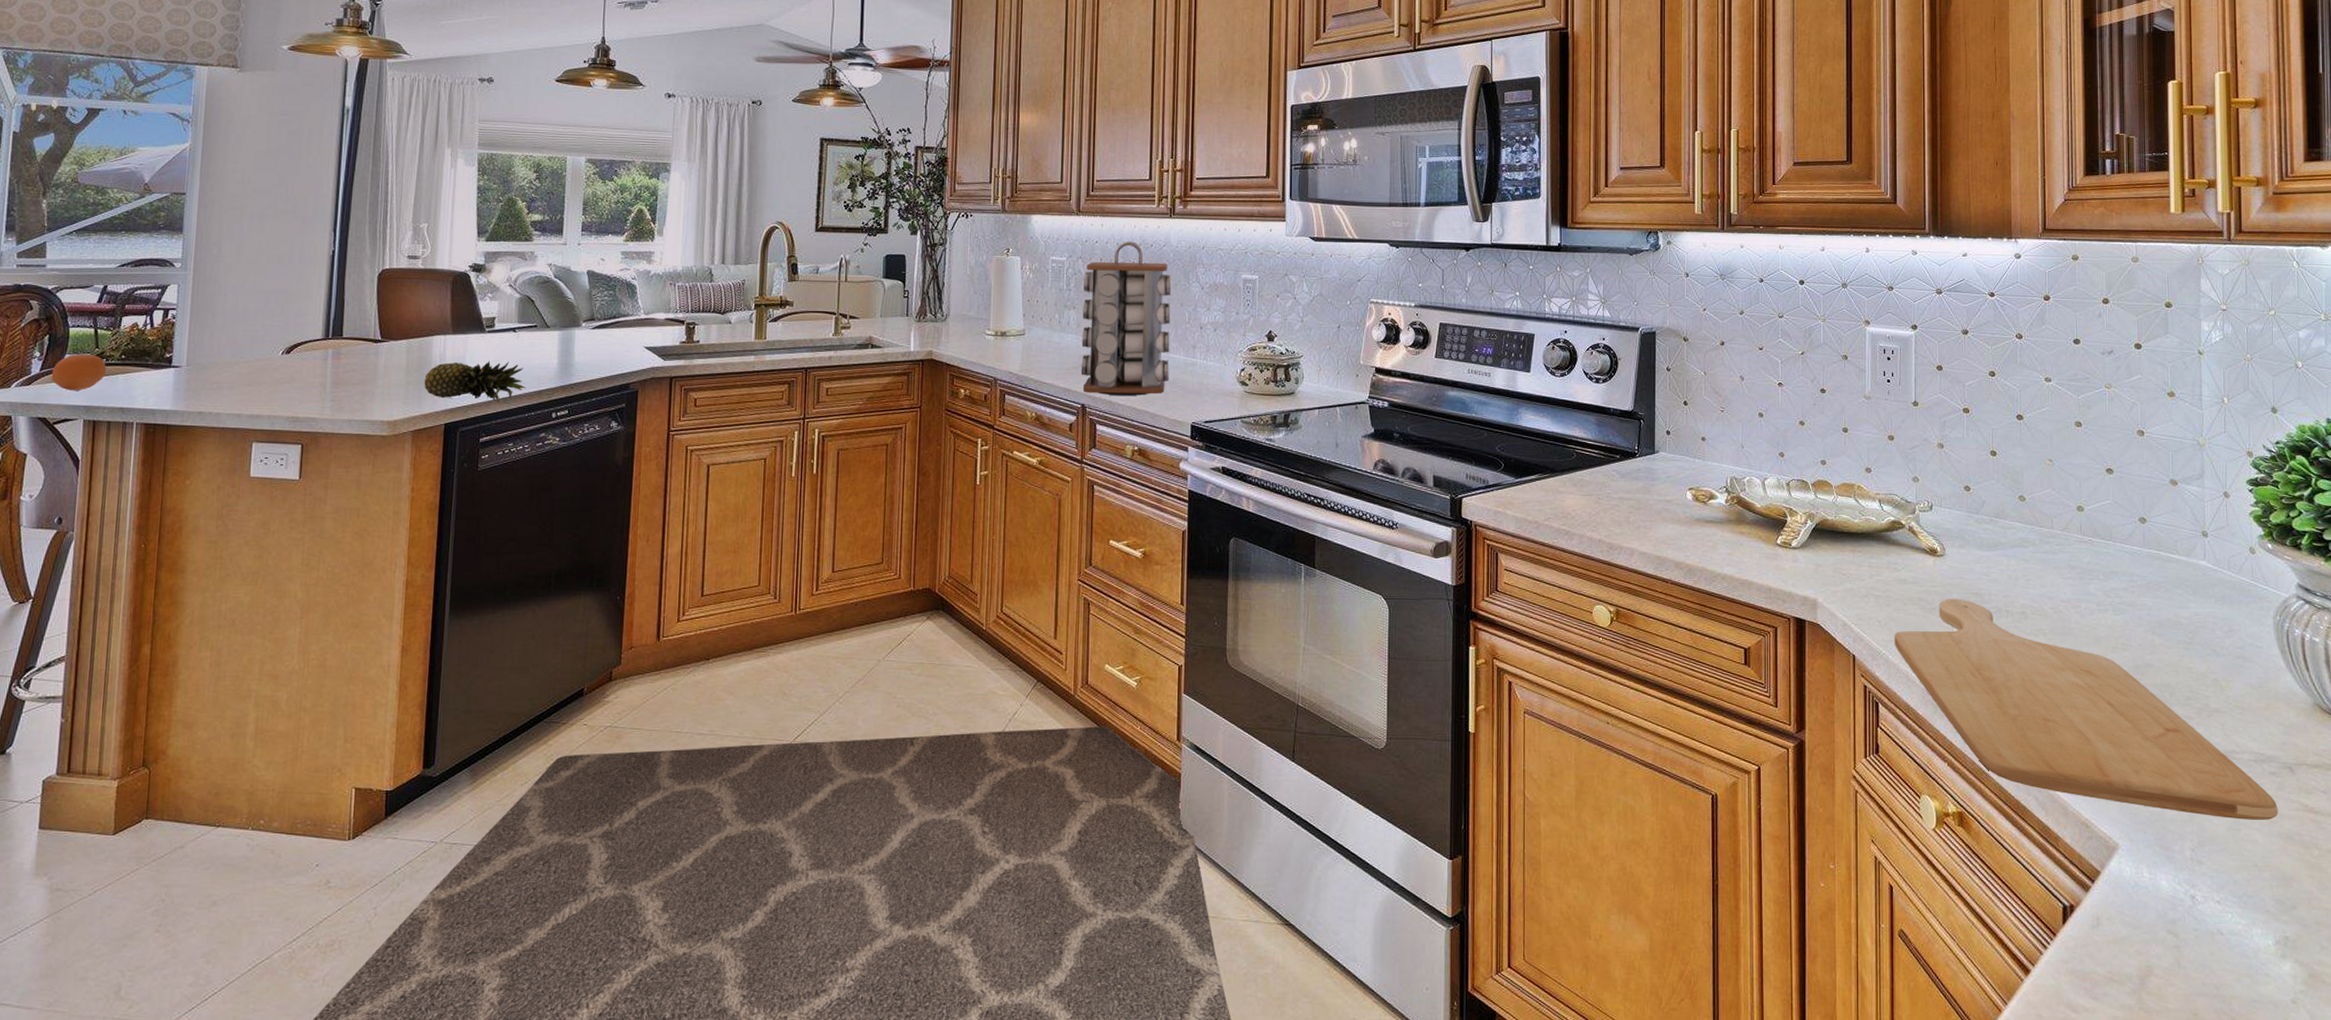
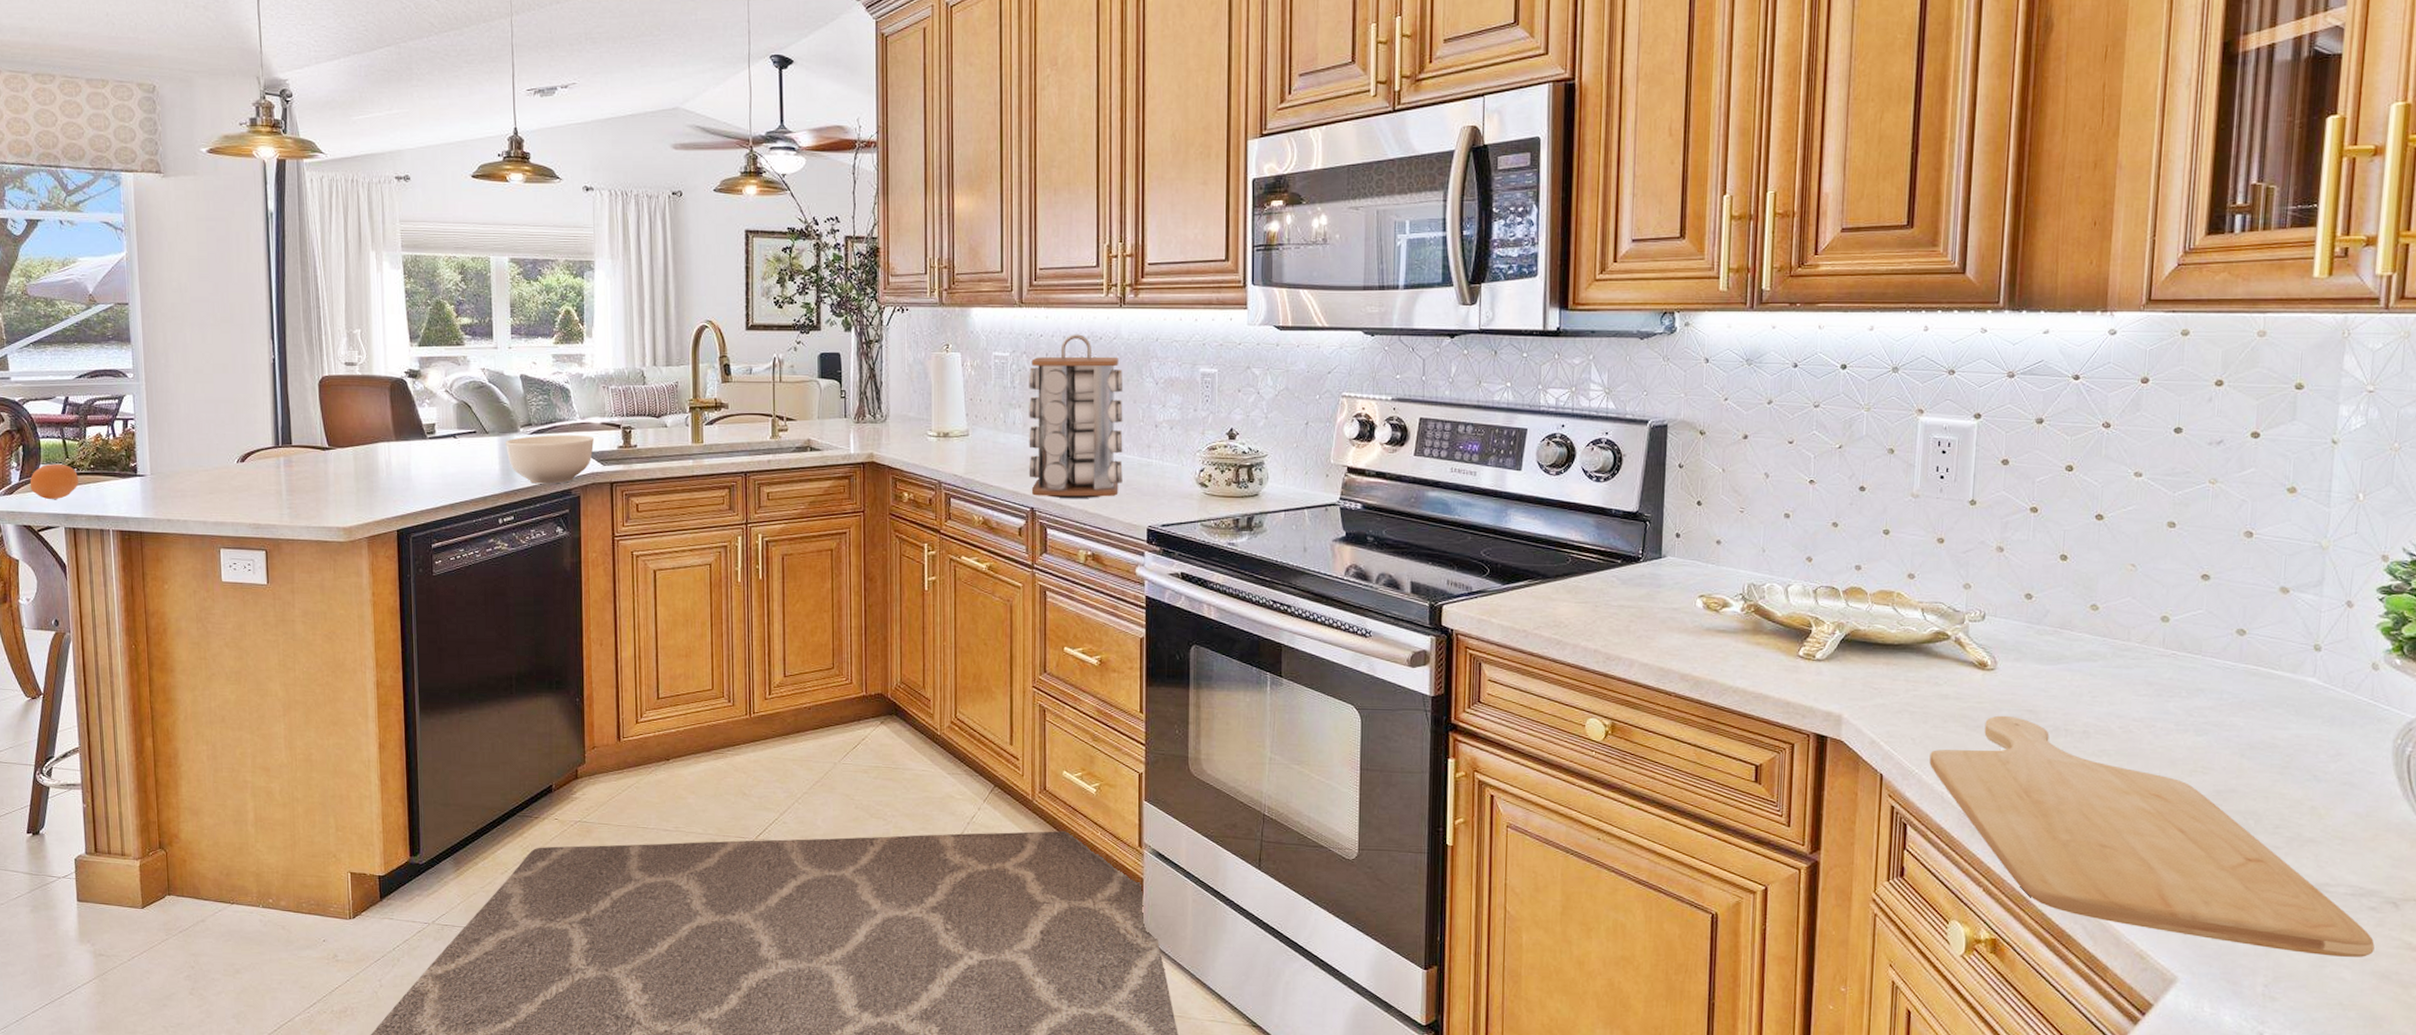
fruit: present [424,361,526,402] -> none [373,467,472,509]
bowl: none [566,330,658,378] -> present [506,435,595,484]

